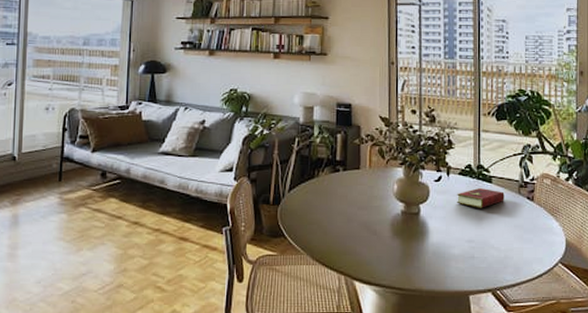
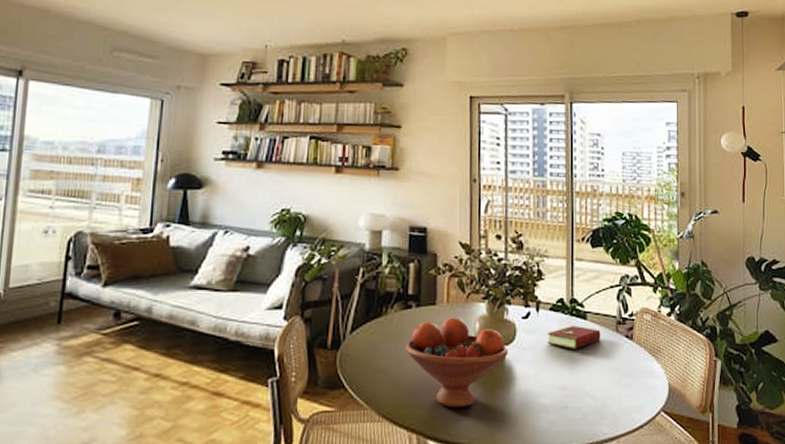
fruit bowl: none [334,179,423,256] -> present [405,317,509,409]

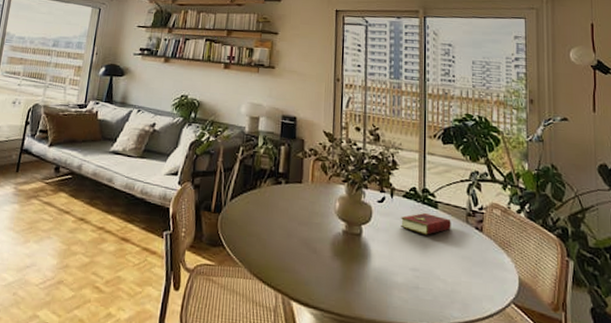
fruit bowl: present [405,317,509,409] -> none [274,195,365,276]

